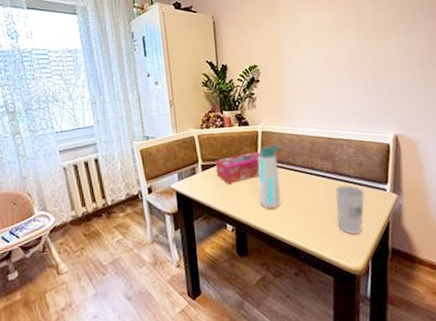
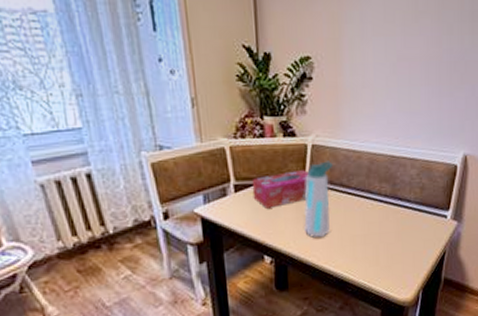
cup: present [335,185,365,236] -> none [392,211,423,266]

